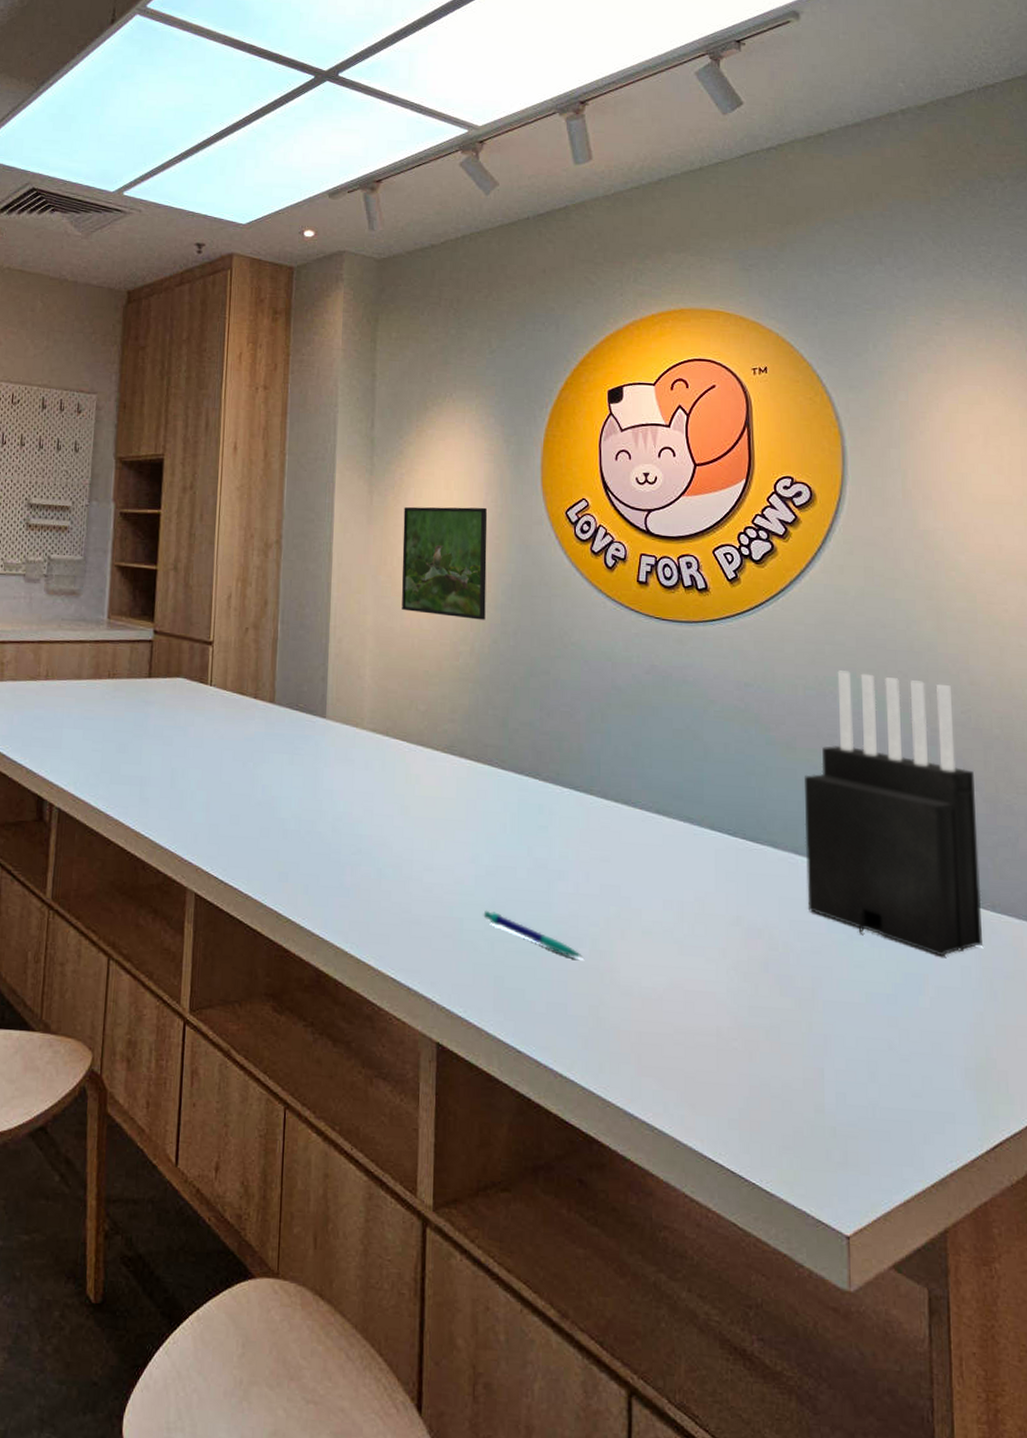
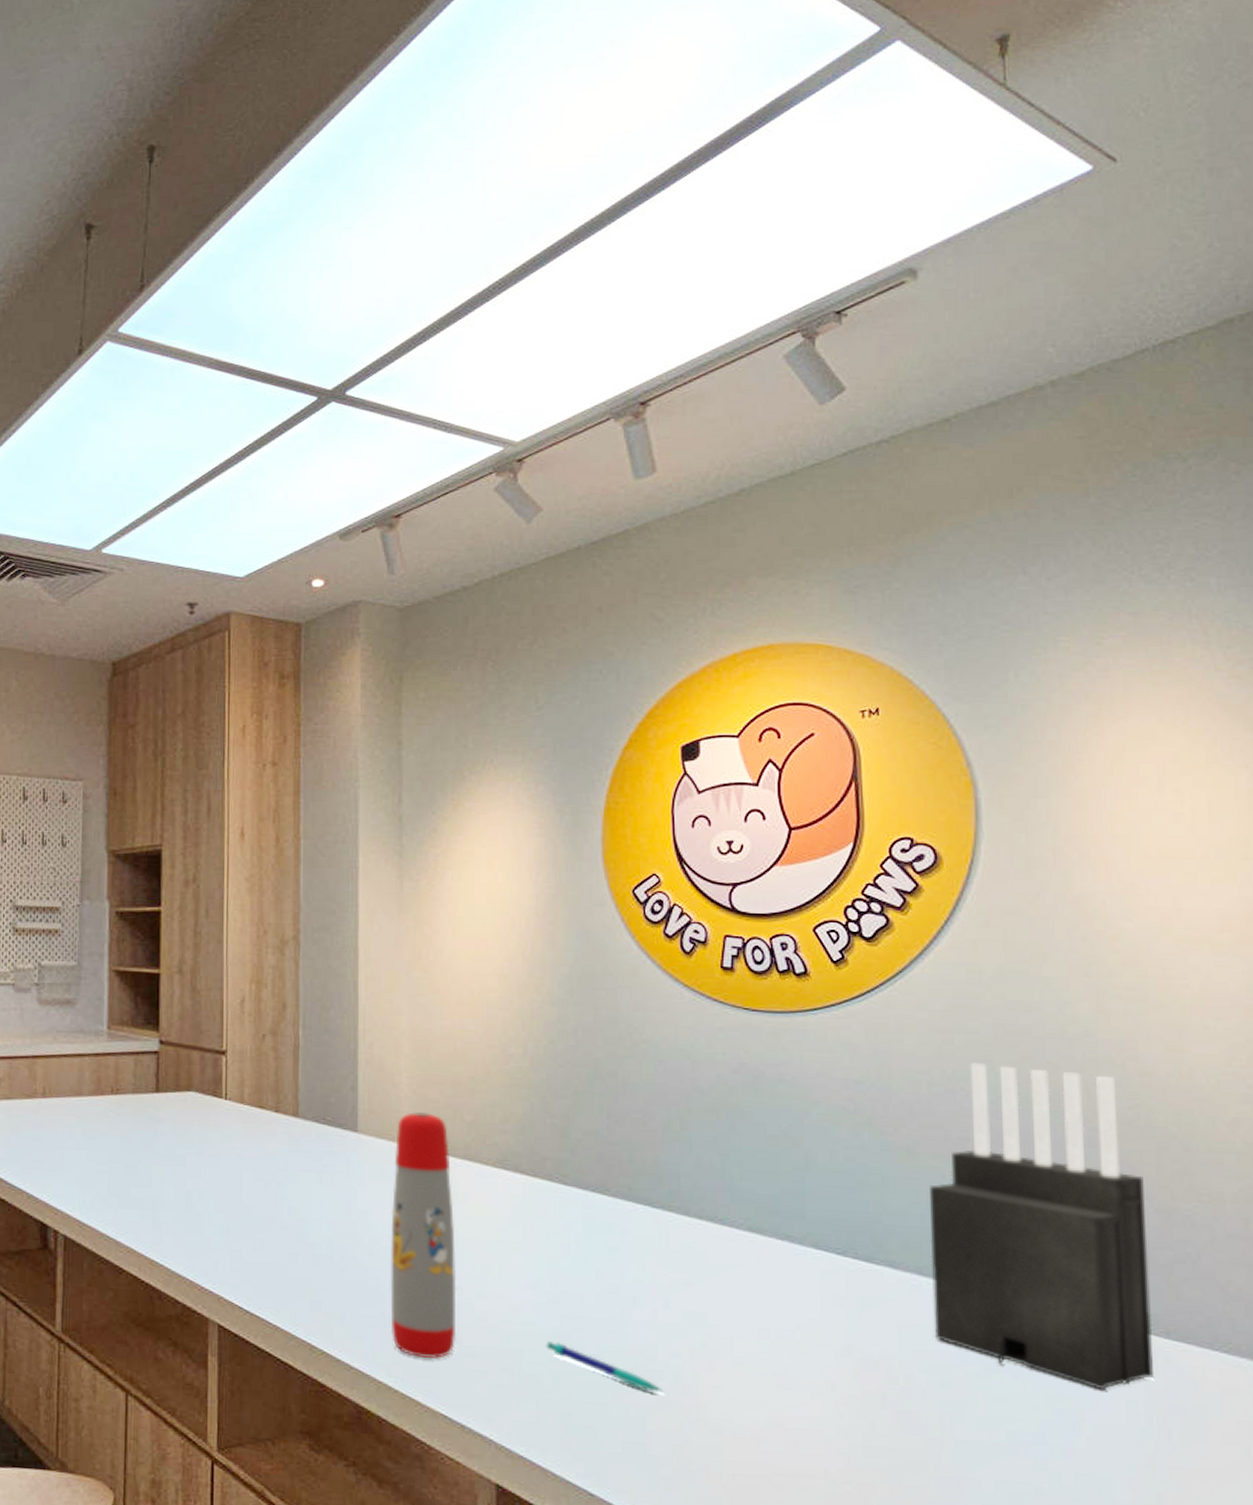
water bottle: none [349,702,408,926] -> present [390,1112,457,1358]
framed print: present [402,506,488,620] -> none [440,889,540,1018]

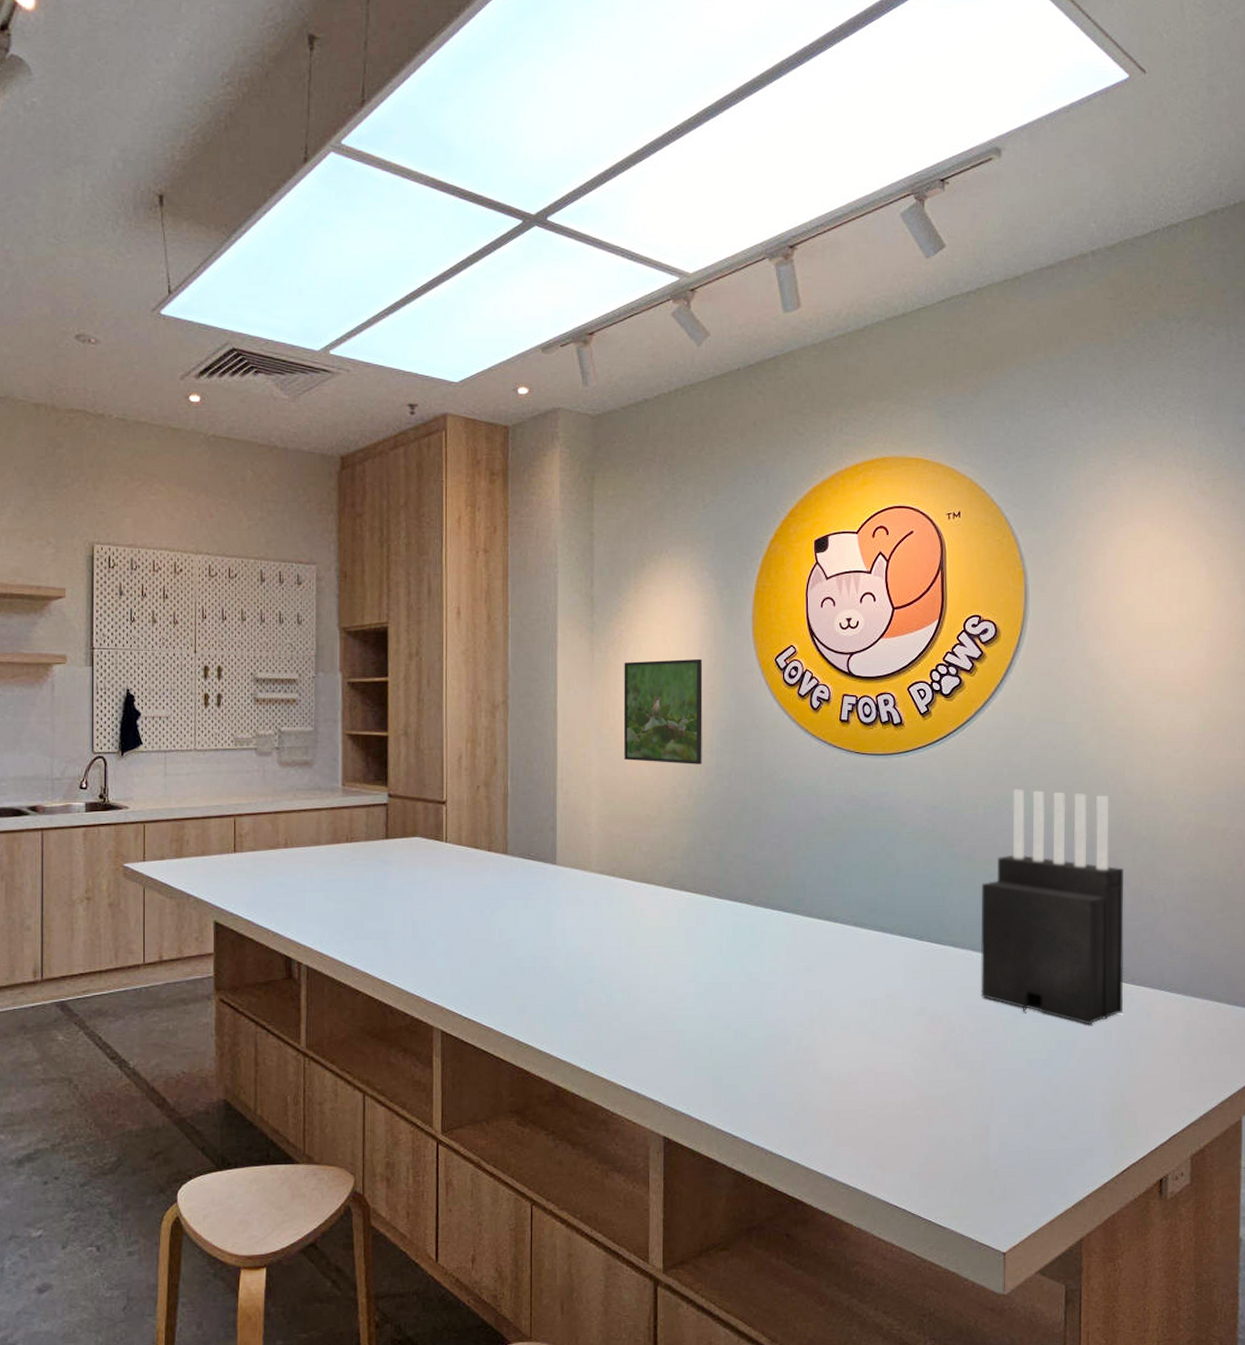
water bottle: present [390,1112,457,1358] -> none [582,846,635,1043]
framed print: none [440,889,540,1018] -> present [623,658,703,764]
pen: present [546,1340,663,1394] -> none [703,1021,789,1056]

